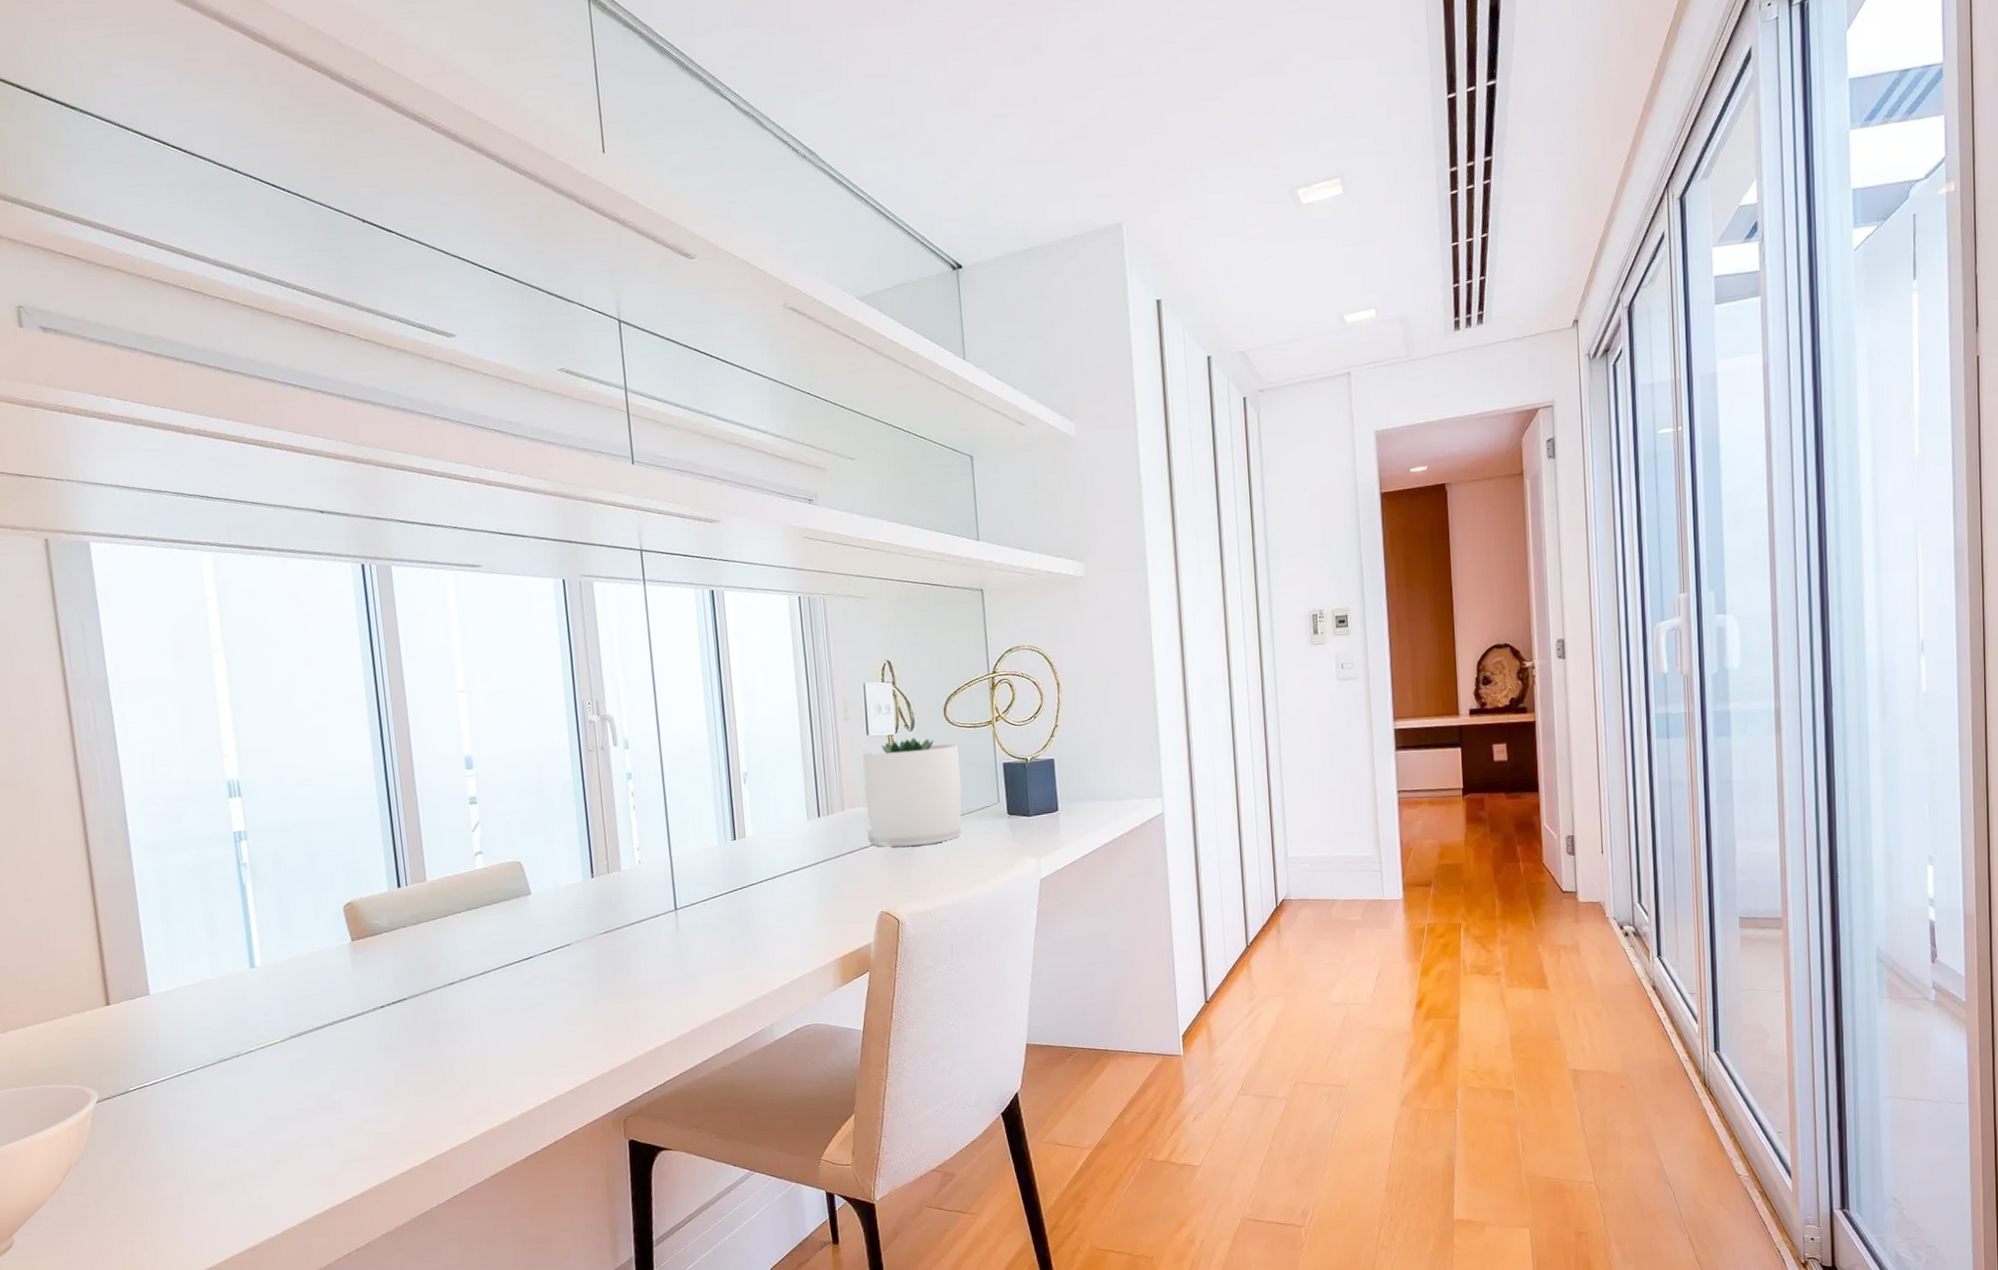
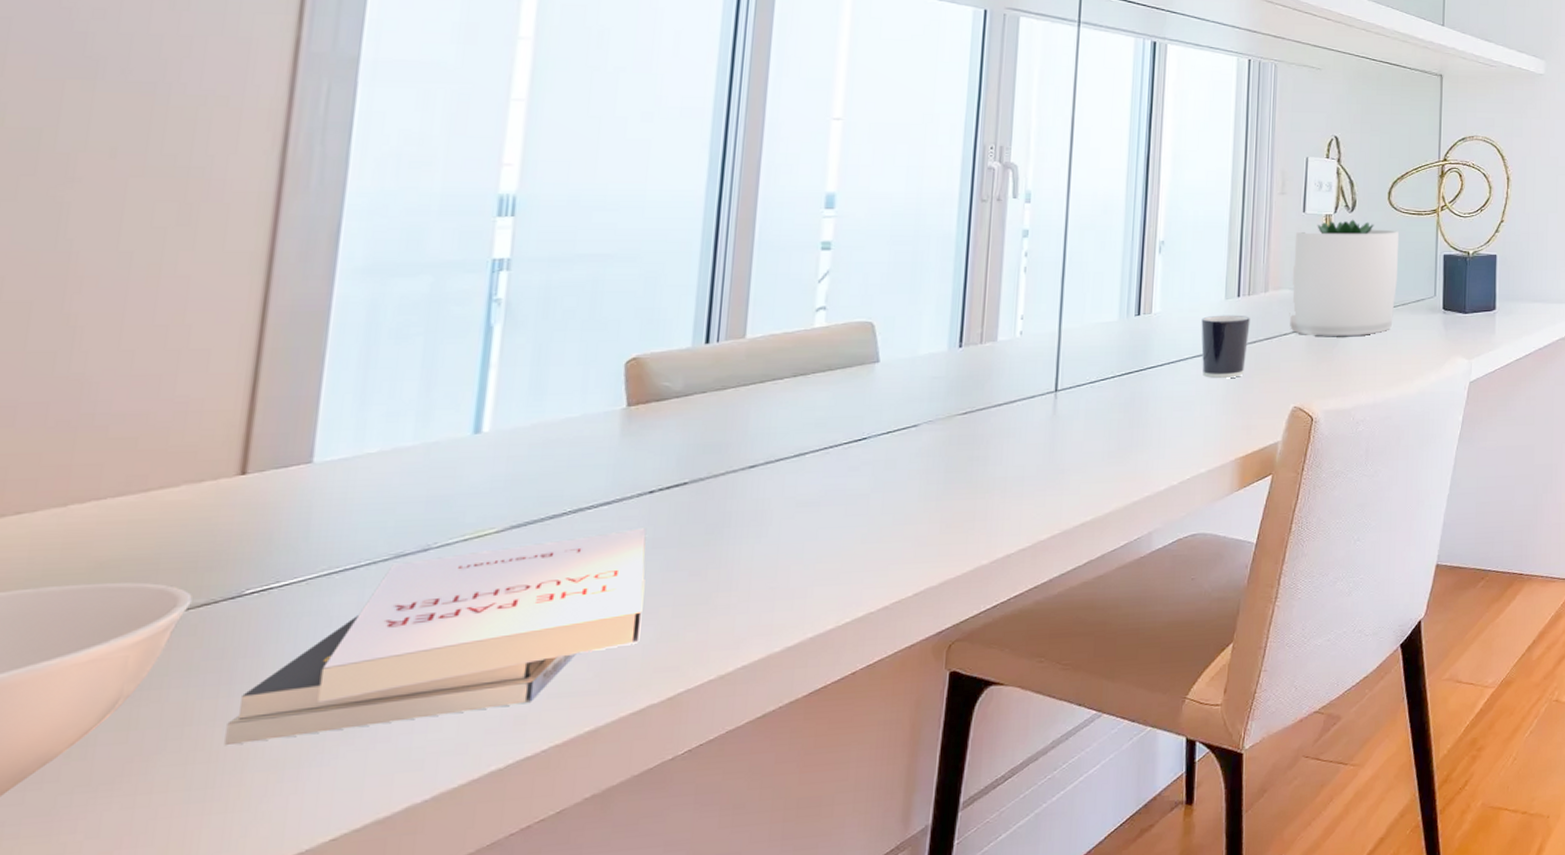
books: none [140,1034,397,1197] -> present [224,528,647,746]
mug: none [789,833,833,891] -> present [1201,315,1250,379]

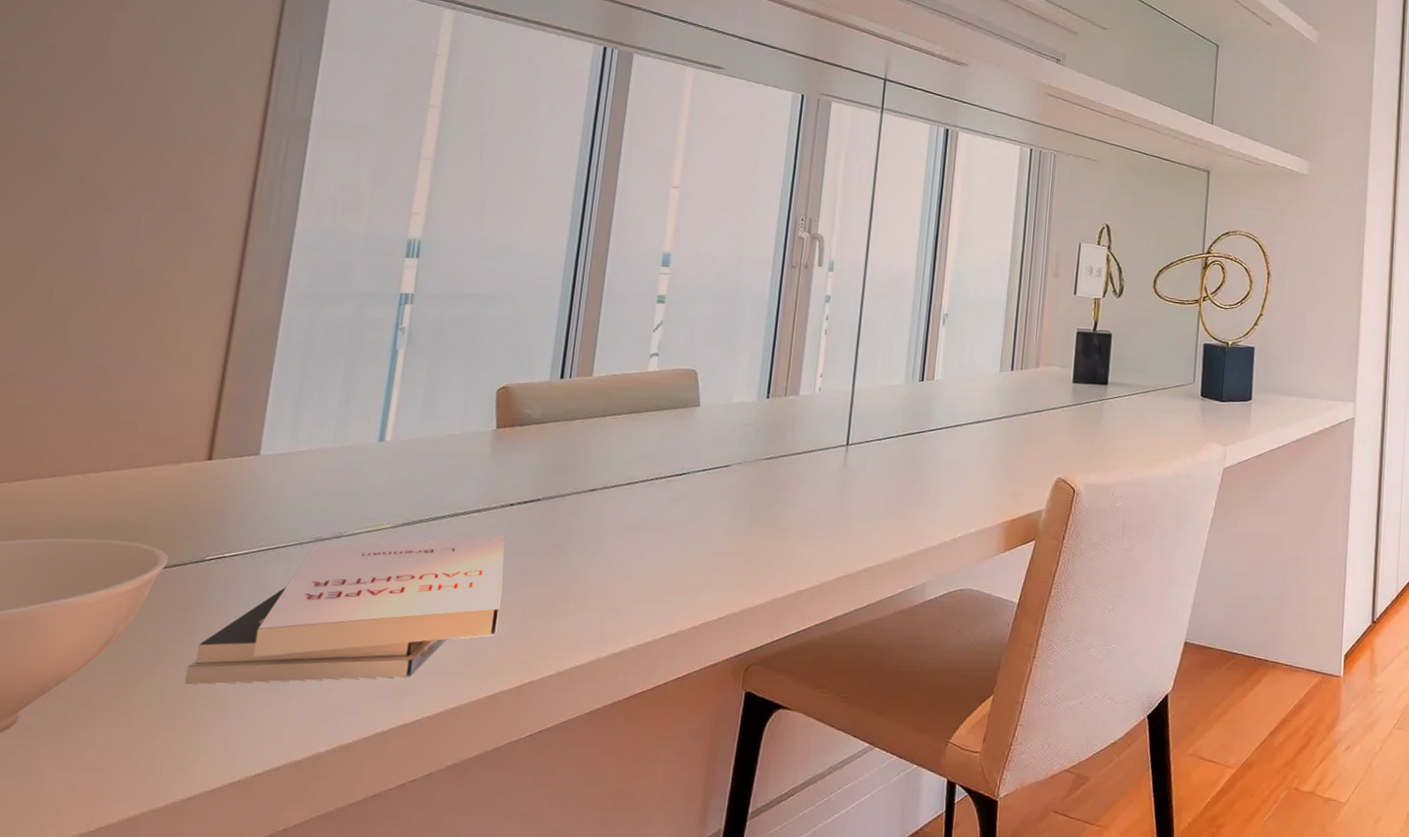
mug: present [1201,315,1250,379] -> none [976,386,1022,446]
planter: present [1289,219,1400,336] -> none [1057,304,1163,416]

